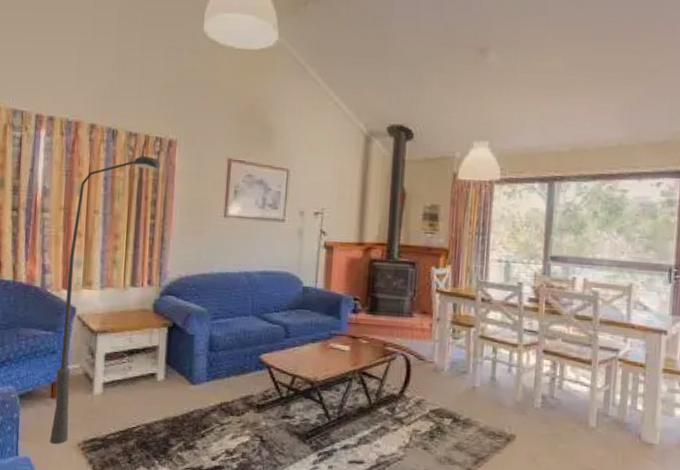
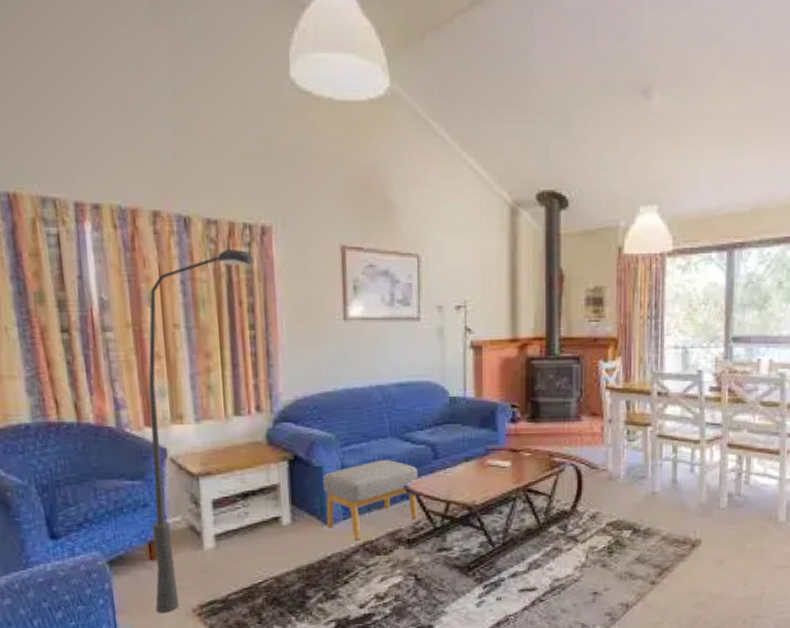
footstool: none [193,333,272,400] -> present [322,459,419,540]

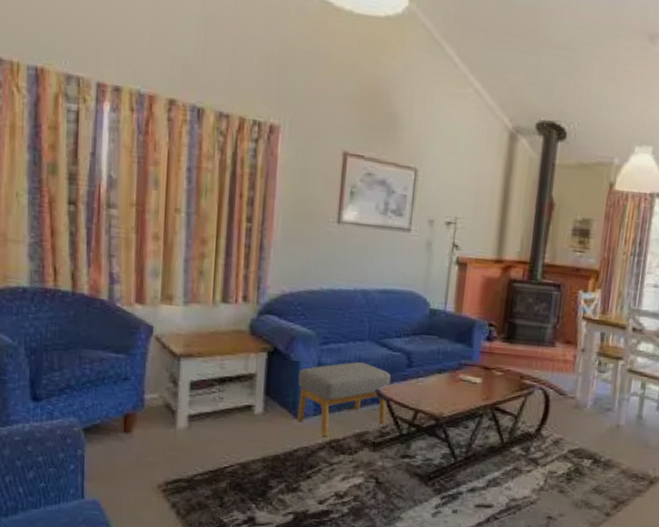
floor lamp: present [148,248,254,613] -> none [123,142,259,485]

